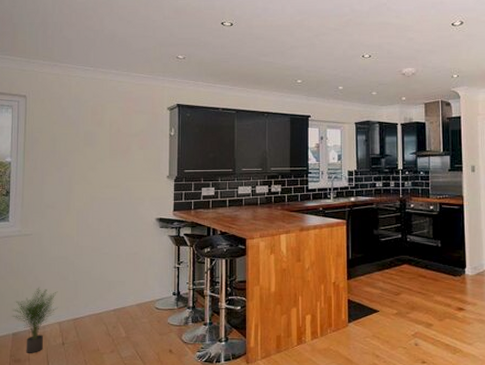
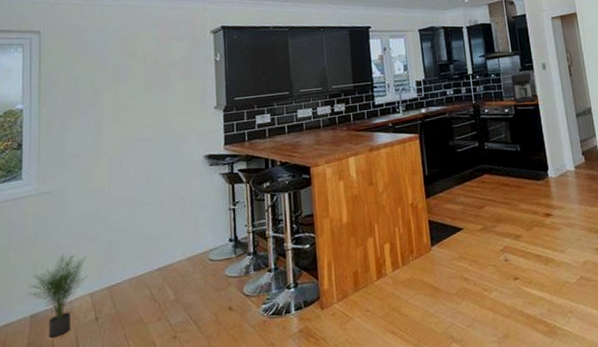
coffee maker: none [439,174,461,202] -> present [511,73,536,104]

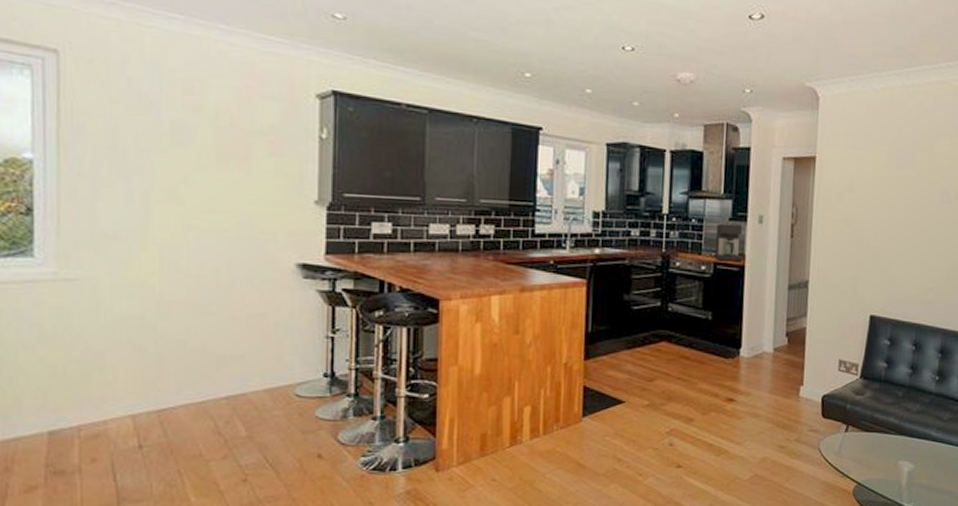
potted plant: present [28,253,88,338] -> none [45,361,129,461]

